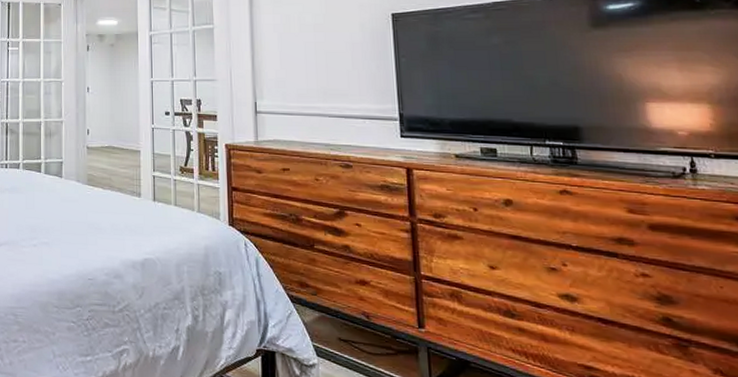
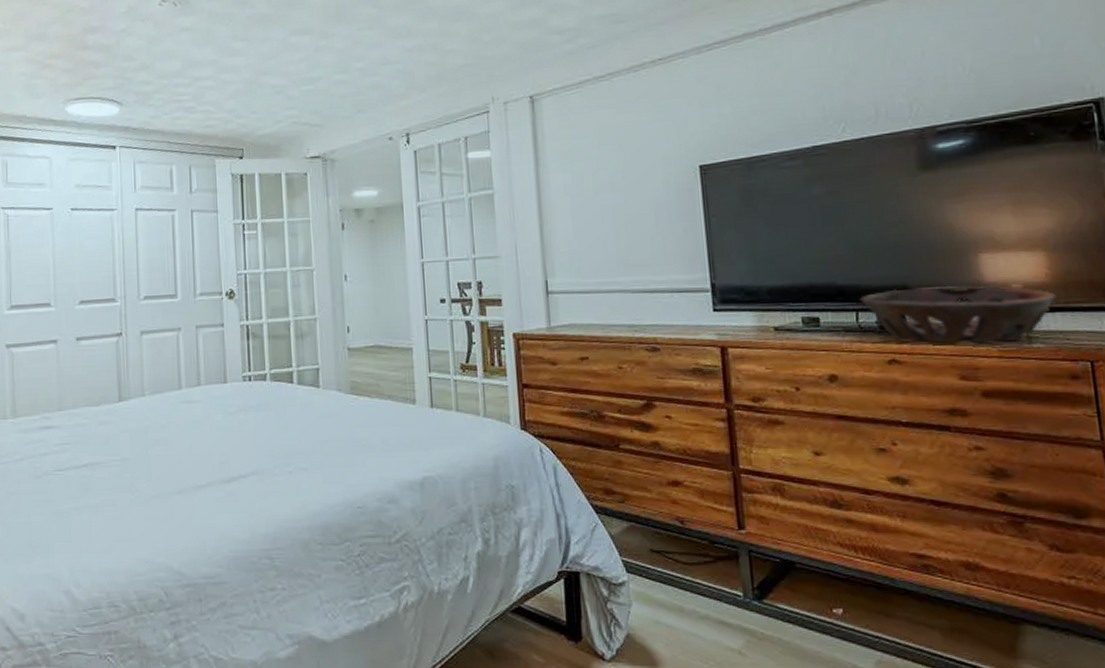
decorative bowl: none [533,129,723,182] -> present [859,286,1058,344]

